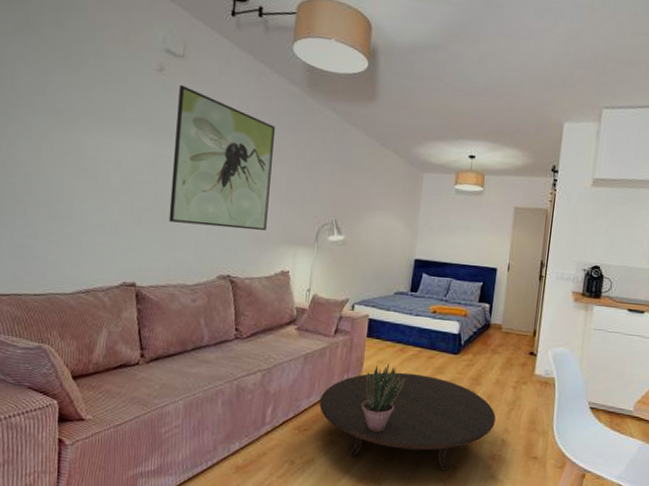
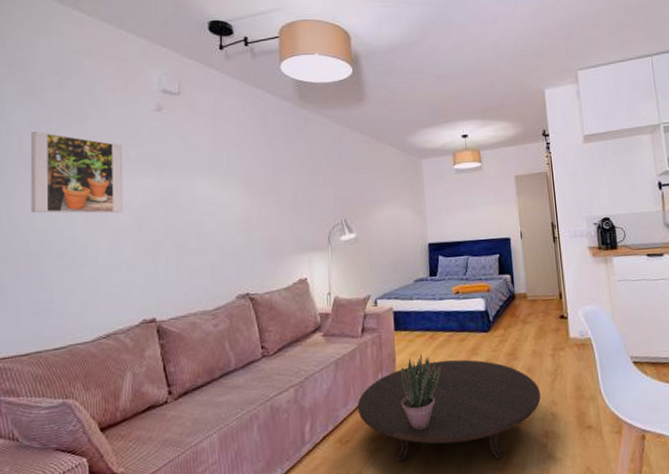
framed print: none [19,69,119,172] -> present [30,131,124,214]
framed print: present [168,84,275,231] -> none [179,119,279,251]

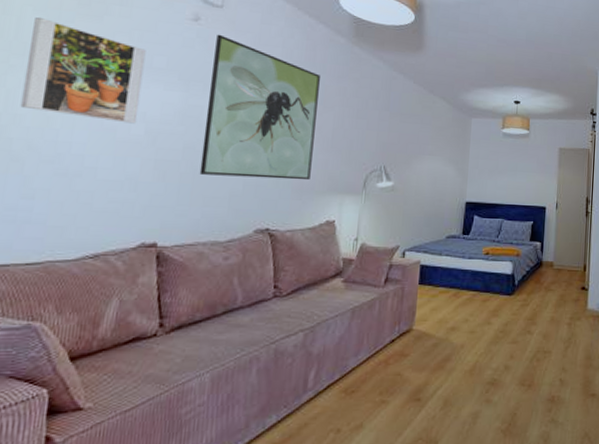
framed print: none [179,119,279,251] -> present [199,34,320,181]
table: present [357,359,541,462] -> none [368,318,552,420]
potted plant: present [401,353,441,429] -> none [415,310,460,384]

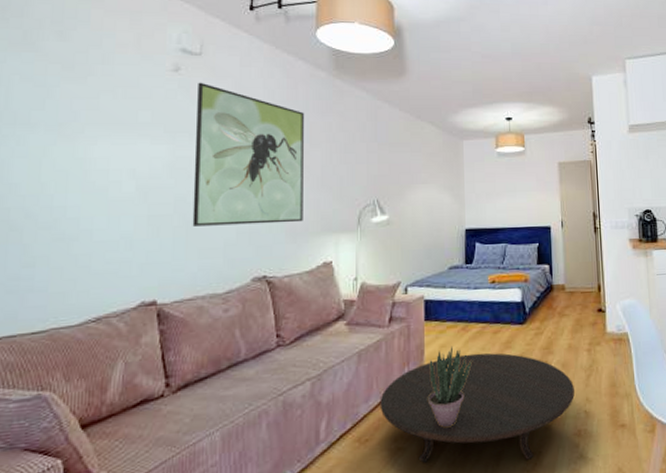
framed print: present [20,16,146,124] -> none [15,84,131,182]
table: none [368,318,552,420] -> present [380,353,575,463]
potted plant: none [415,310,460,384] -> present [428,345,472,427]

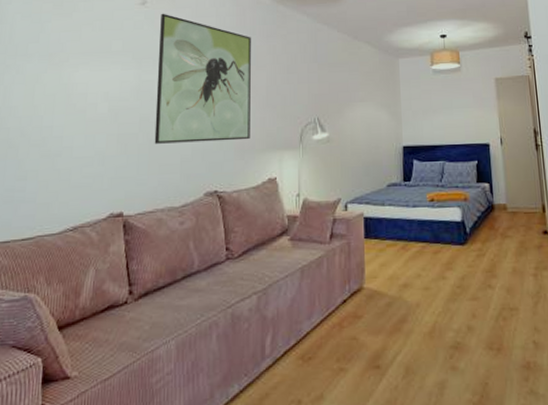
table: present [380,353,575,463] -> none [322,273,522,391]
potted plant: present [428,345,472,427] -> none [369,265,413,349]

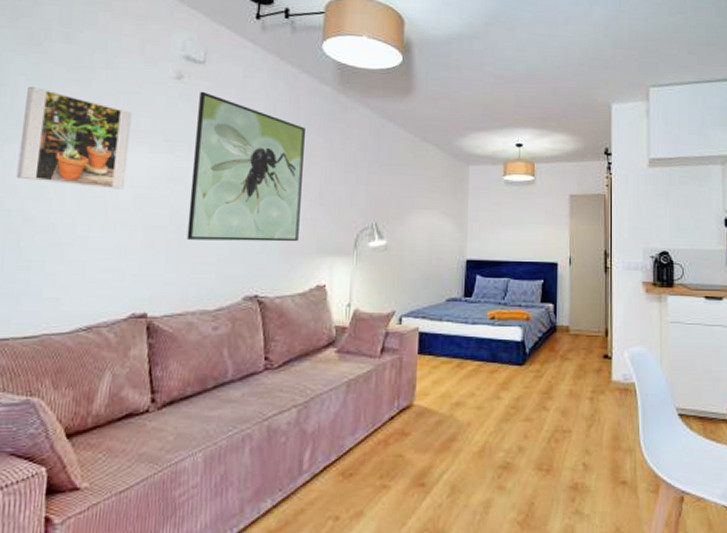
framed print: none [14,21,106,104] -> present [16,86,132,190]

